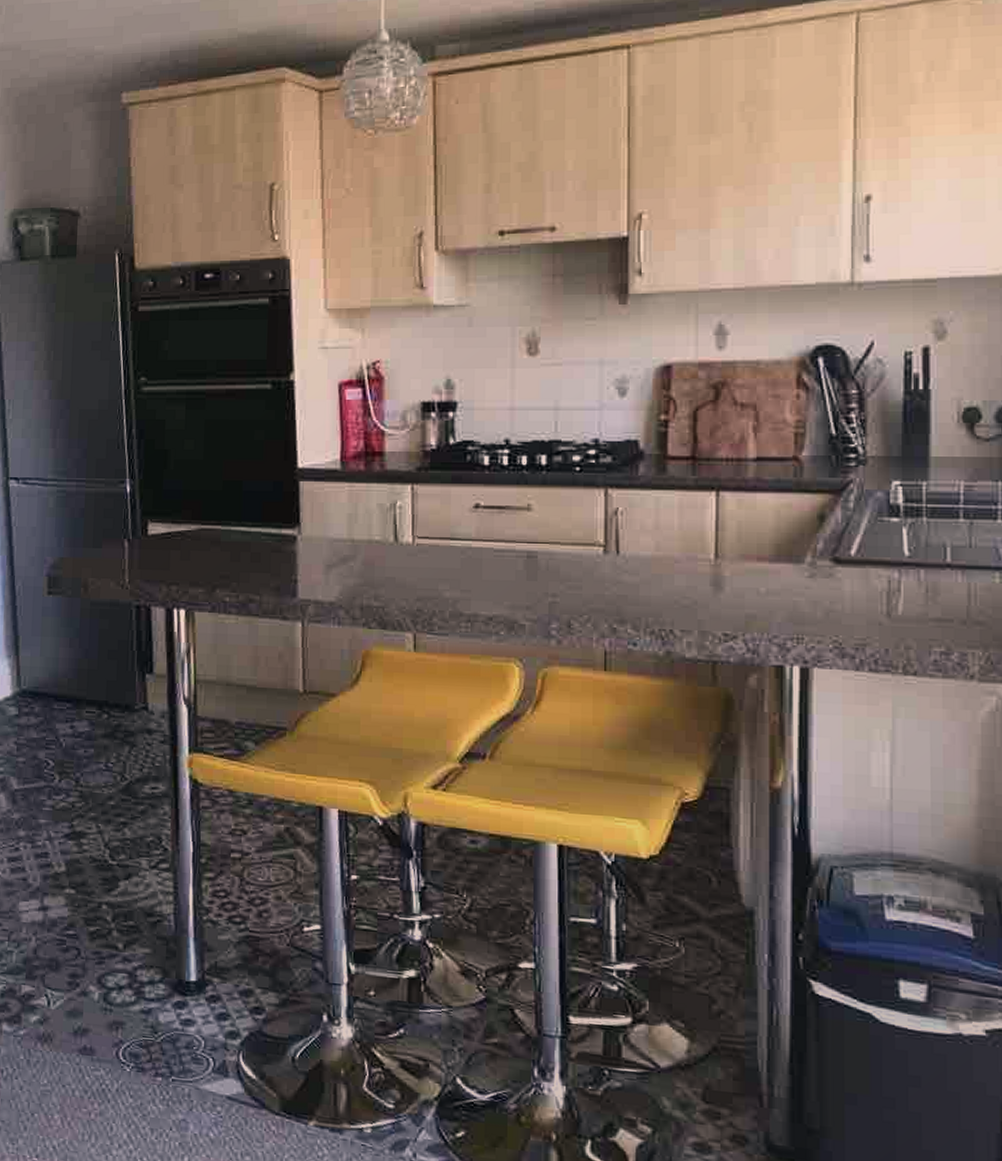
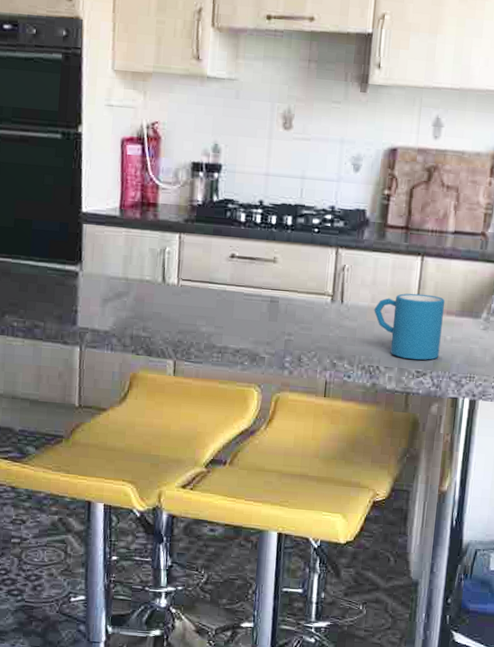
mug: none [660,537,754,620] -> present [374,293,446,361]

